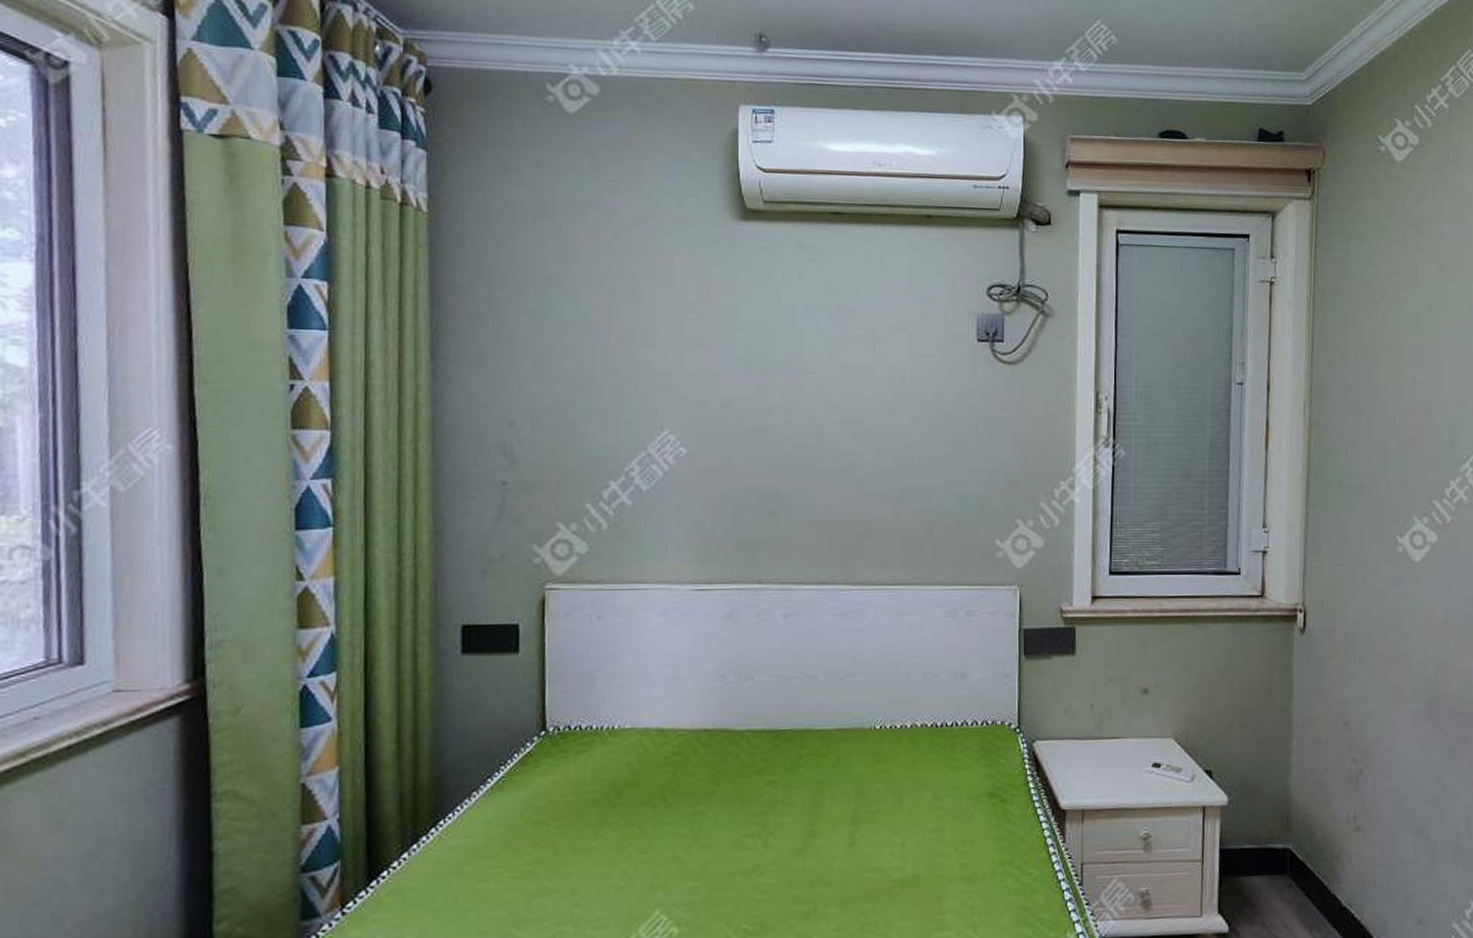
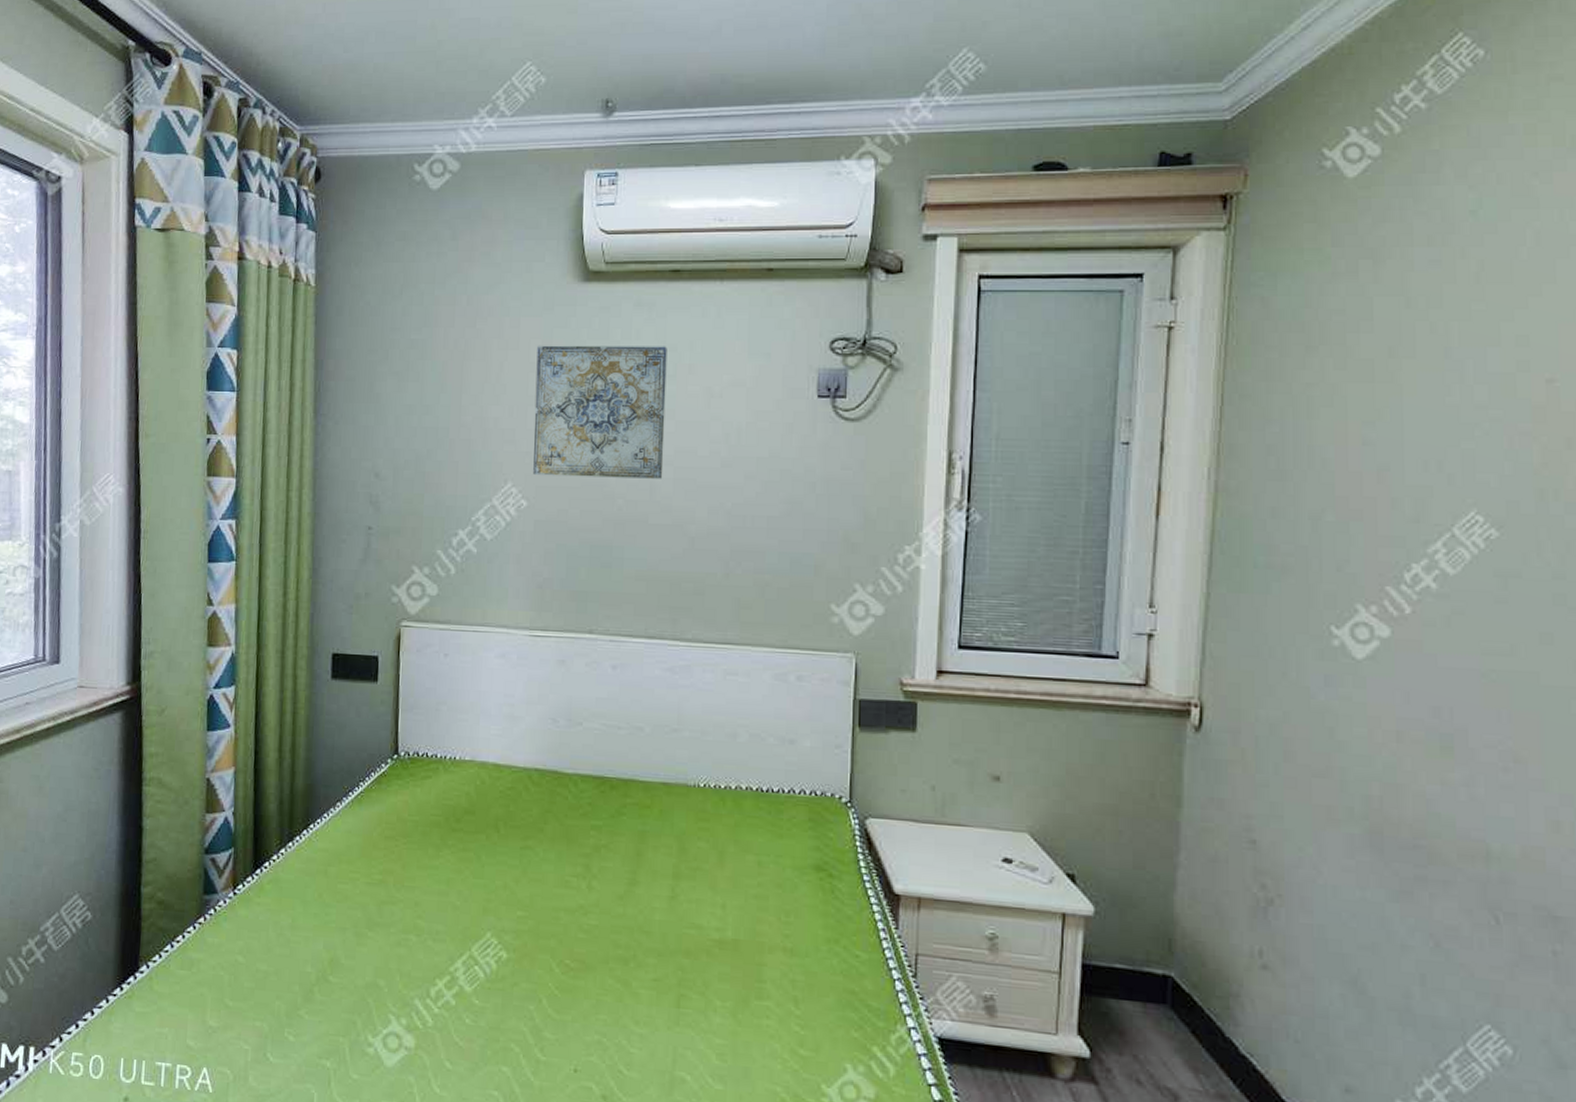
wall art: none [691,284,830,423] -> present [533,345,667,479]

